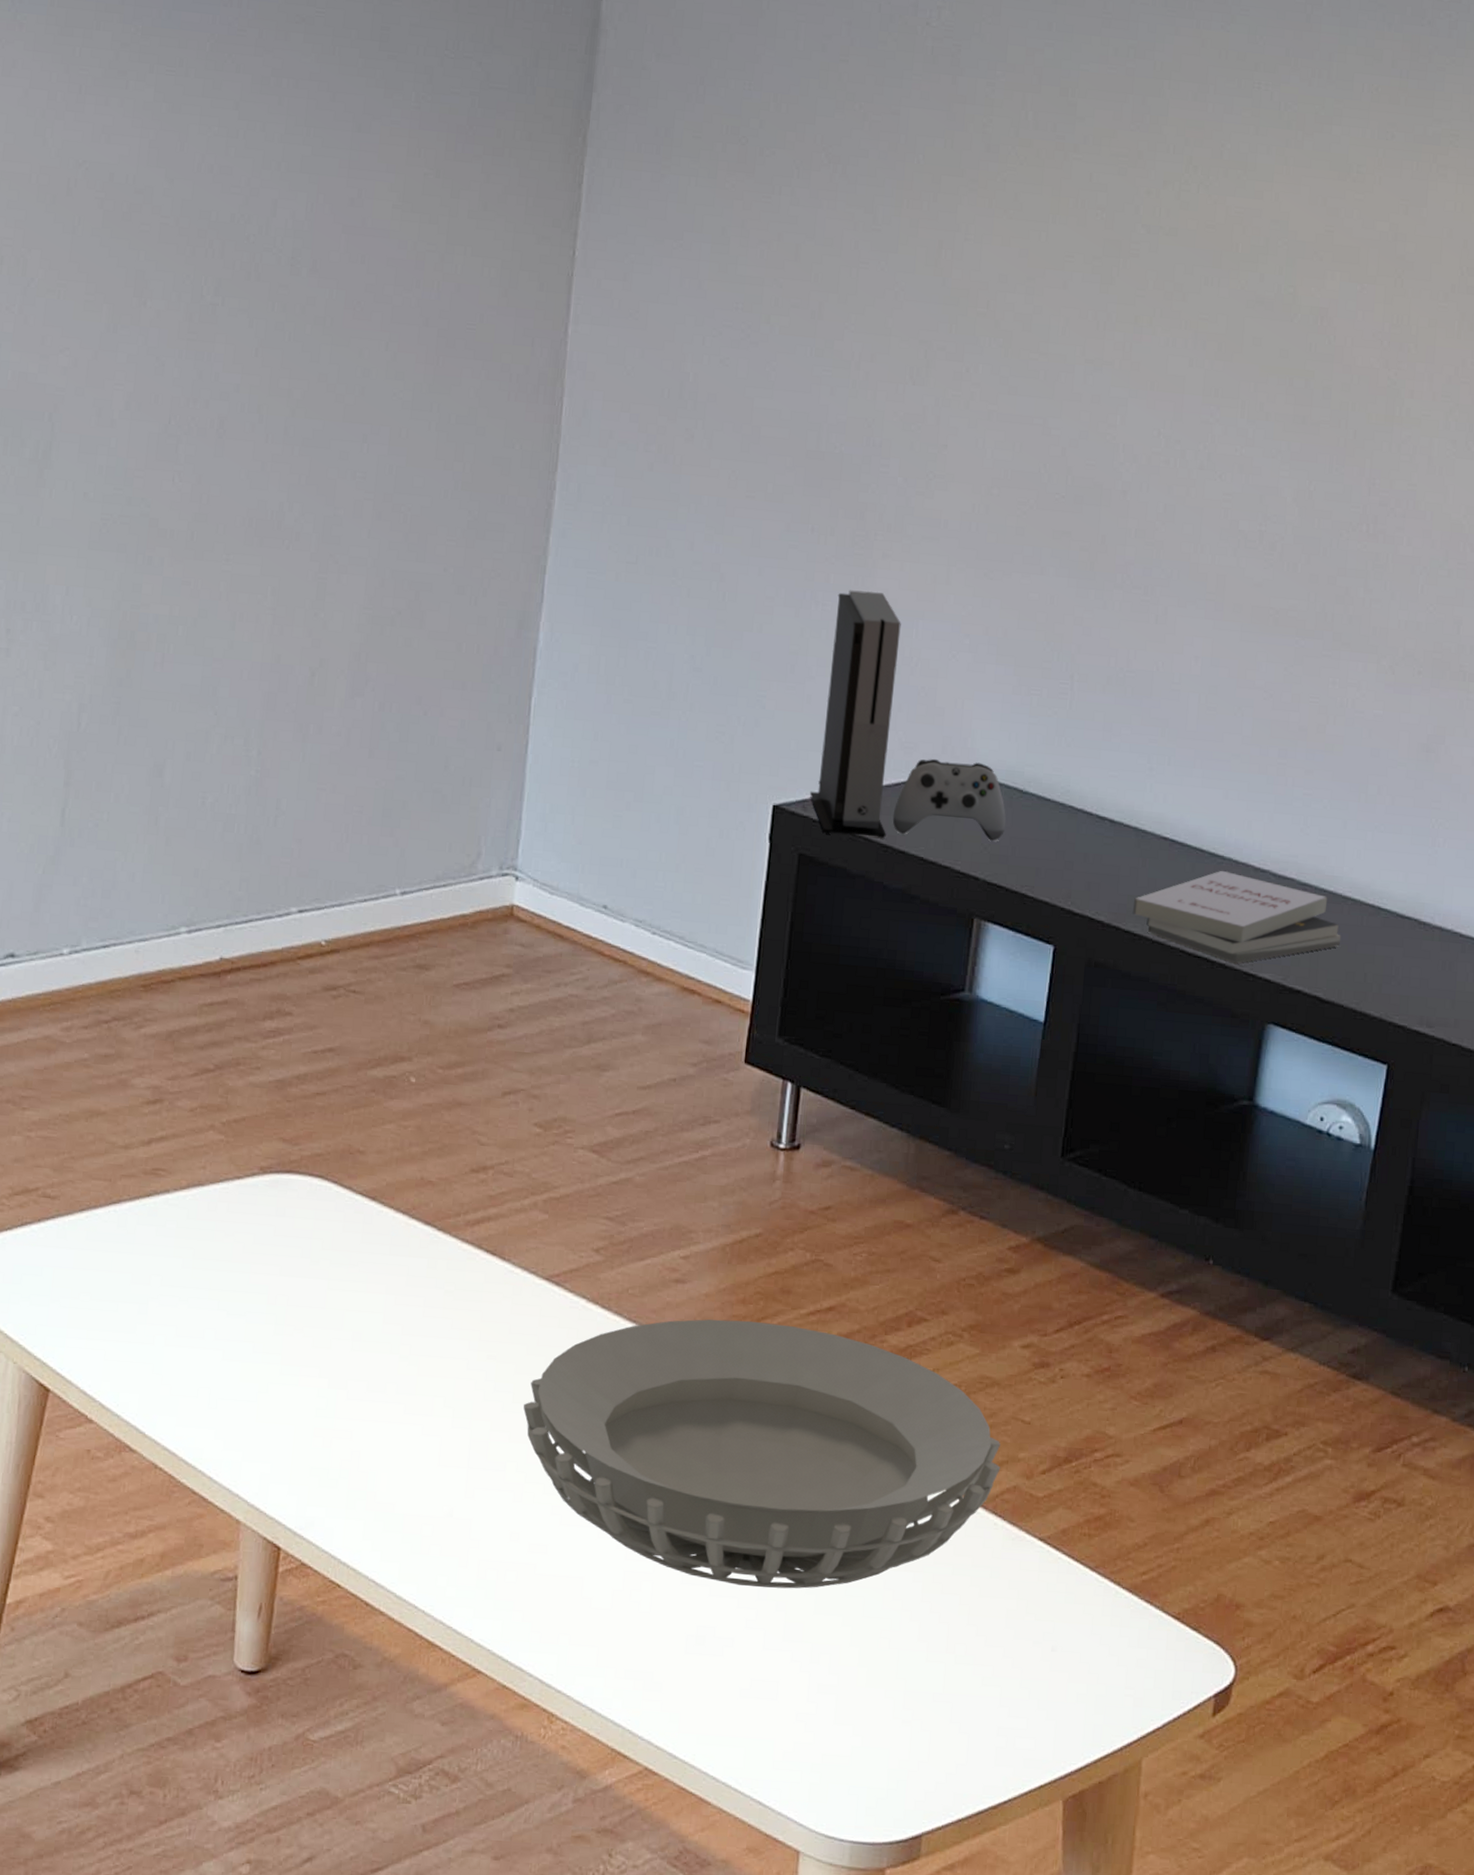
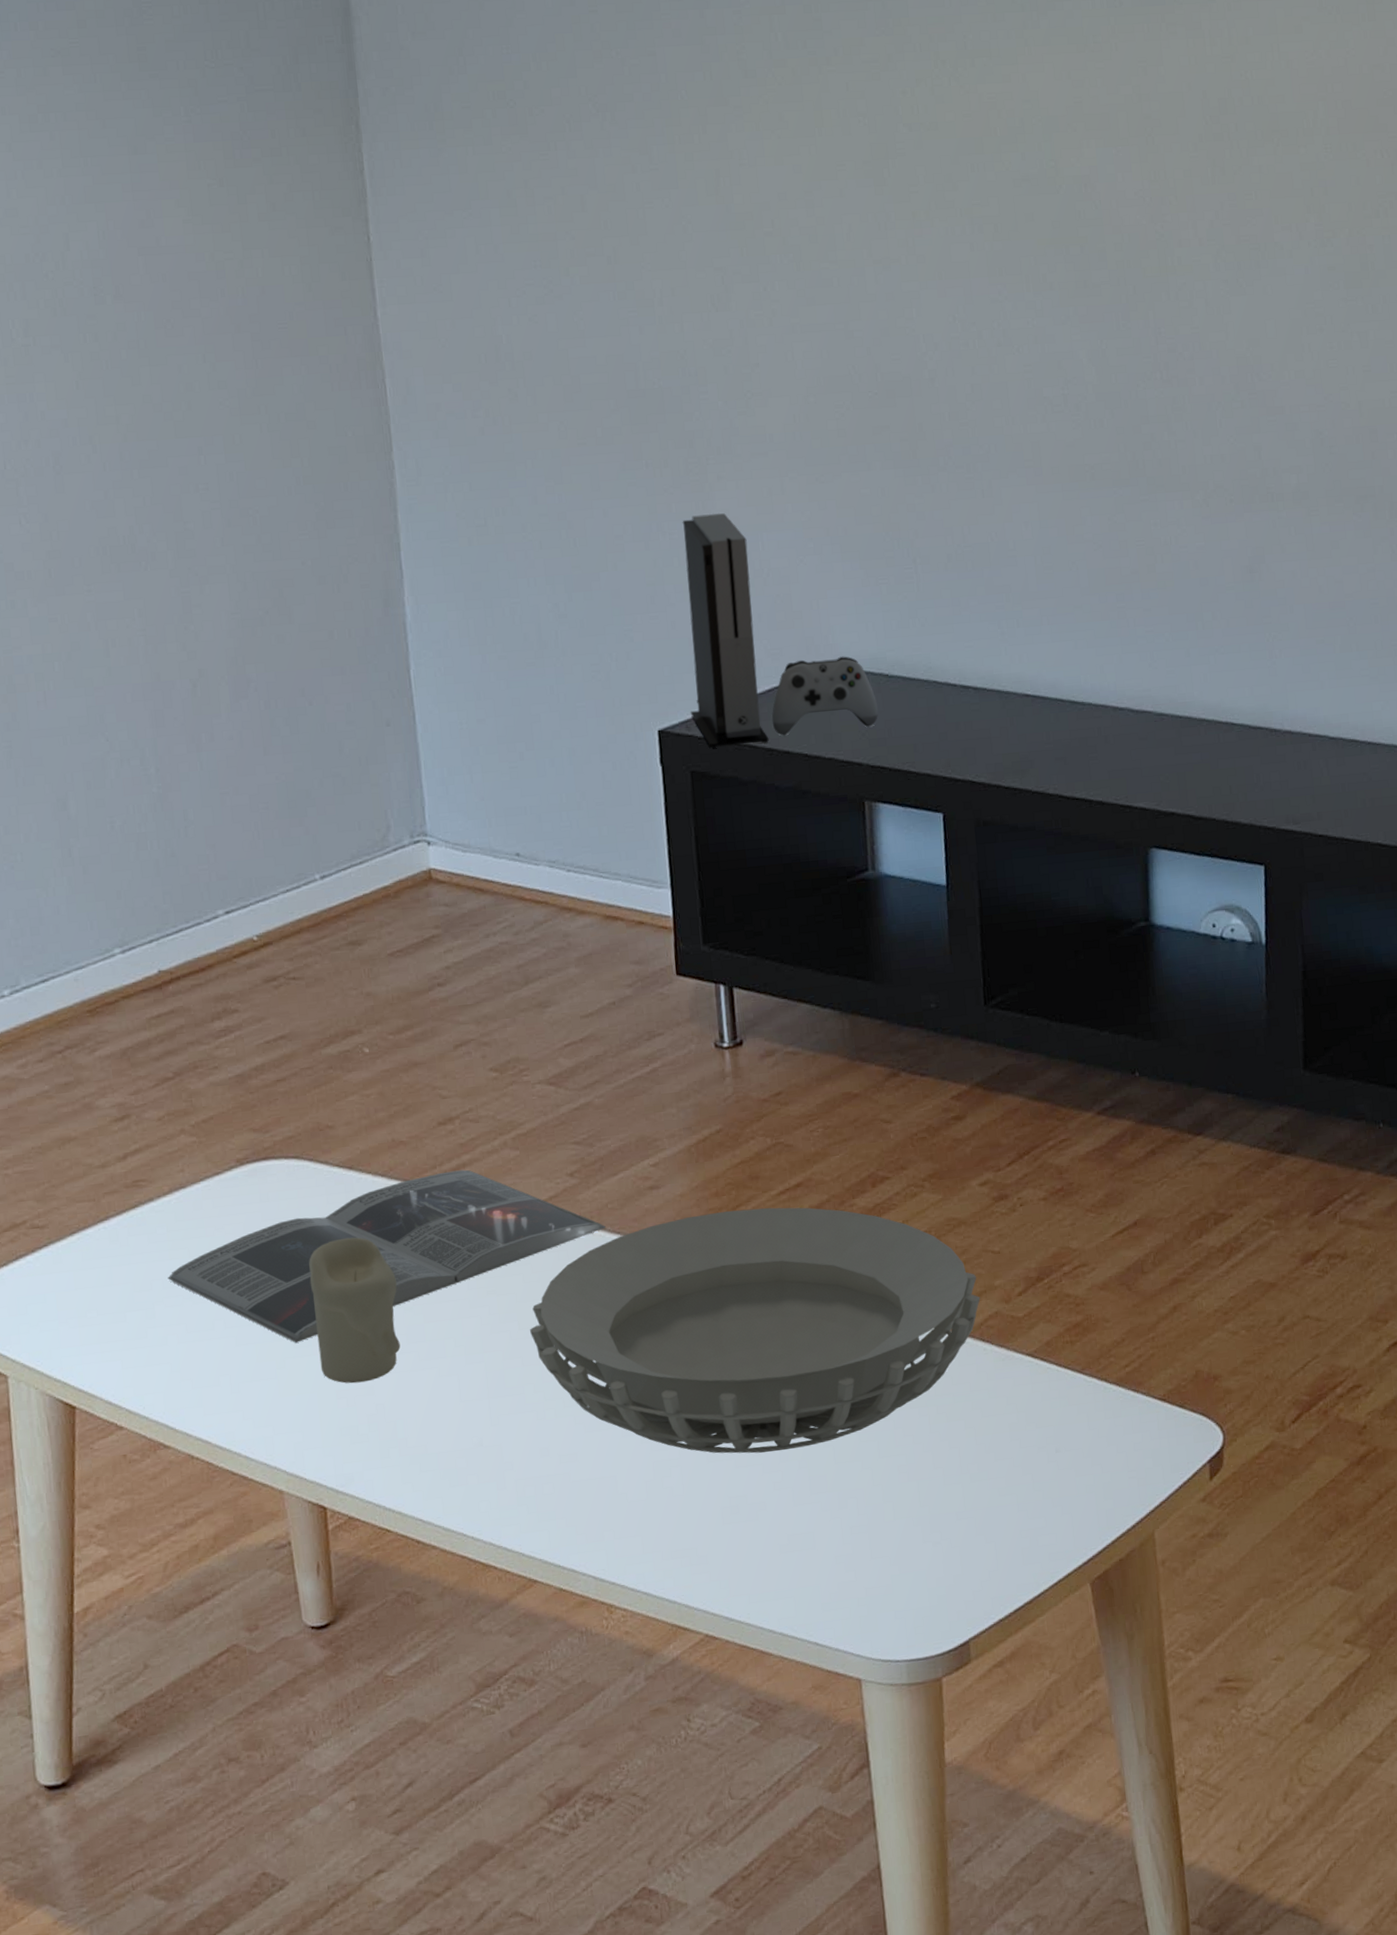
magazine: none [167,1221,622,1369] -> present [167,1169,606,1343]
candle: none [303,1270,398,1425] -> present [309,1237,401,1384]
books: present [1132,870,1342,964] -> none [1009,715,1203,799]

